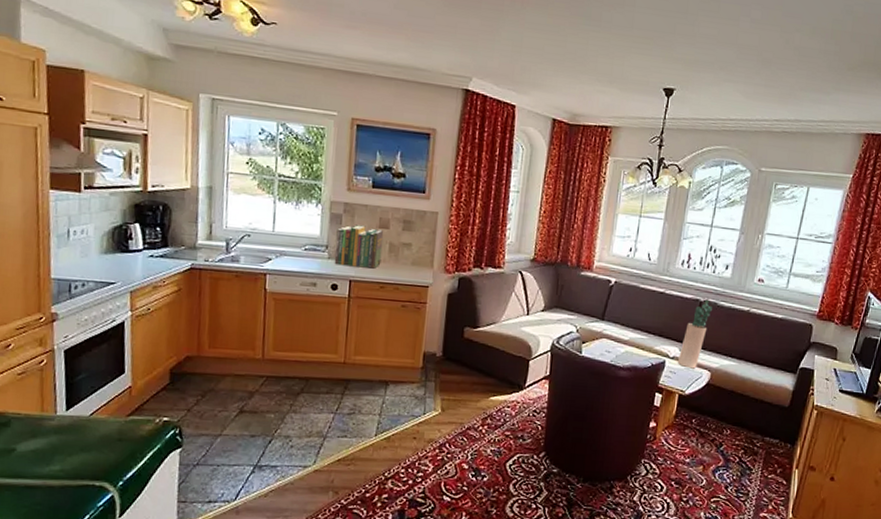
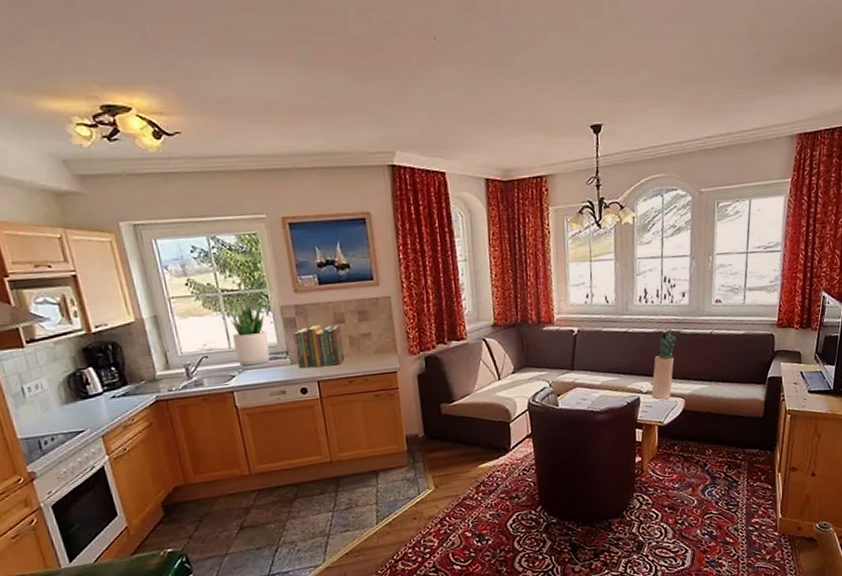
planter: none [277,192,314,253] -> present [230,302,270,366]

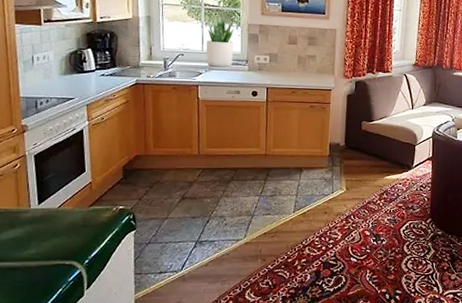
books: present [293,324,345,369] -> none [253,42,293,77]

